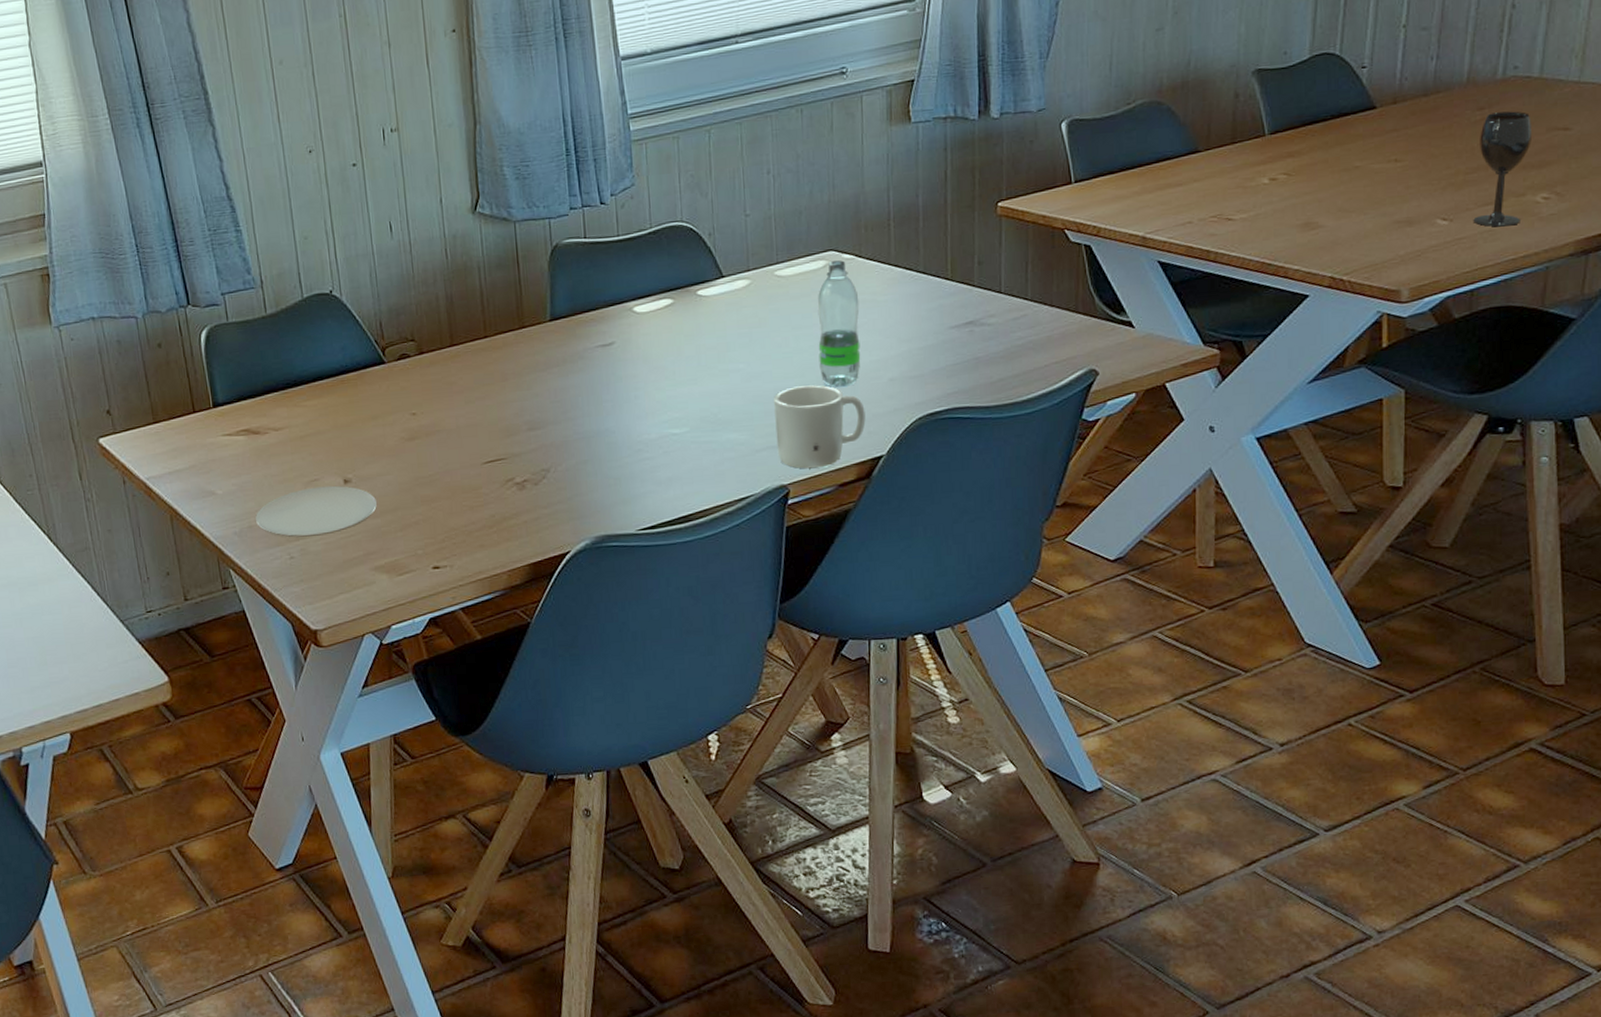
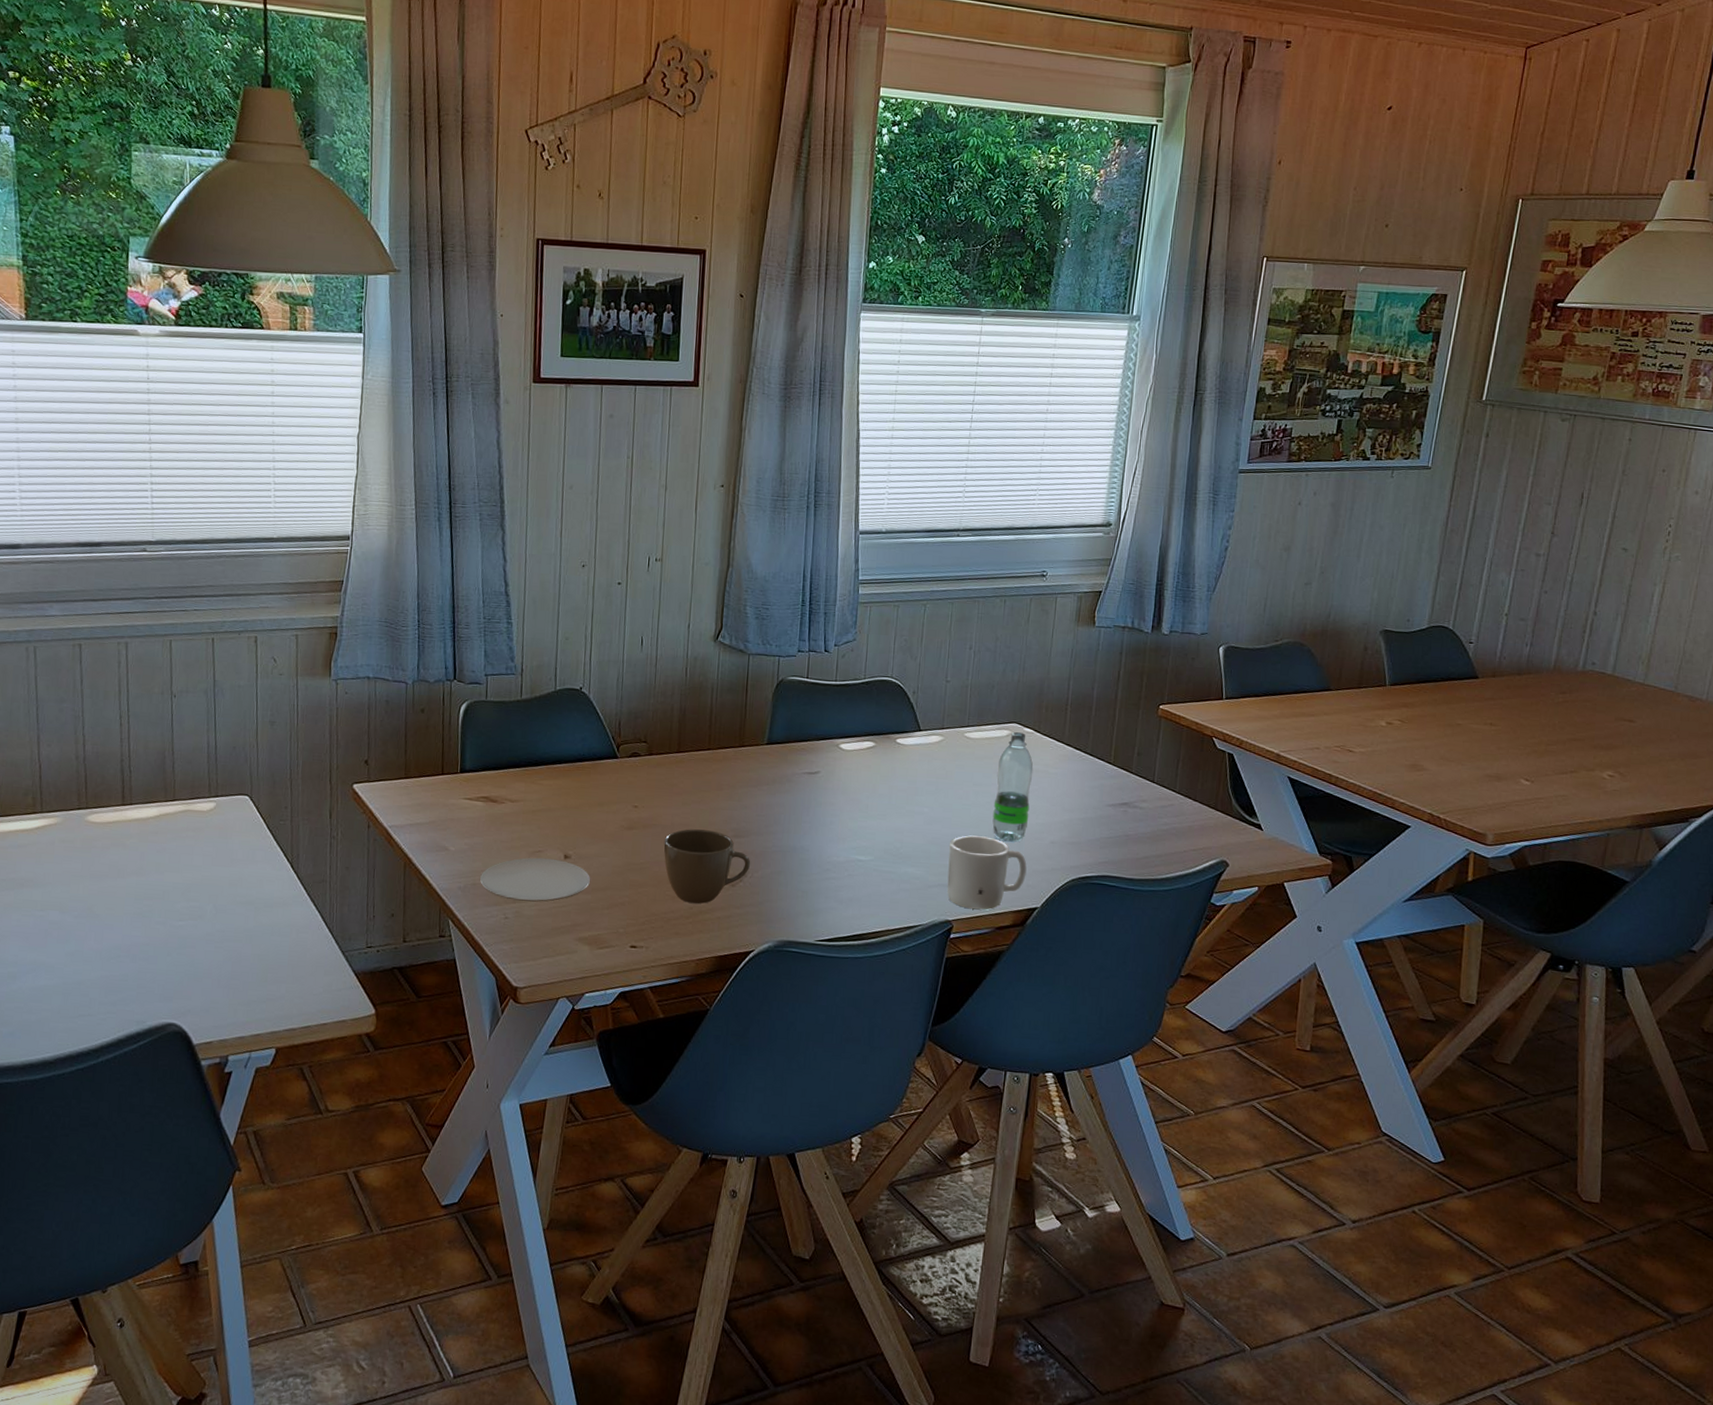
cup: none [451,427,553,511] -> present [664,829,751,904]
wine glass: present [1473,111,1533,227] -> none [1550,698,1604,795]

